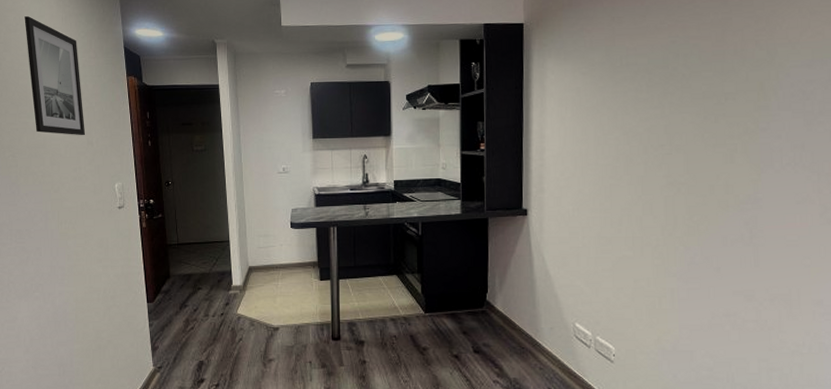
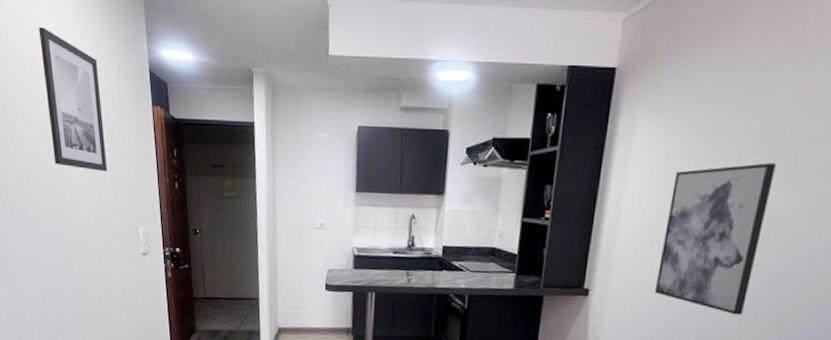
wall art: none [584,92,667,222] -> present [654,163,776,315]

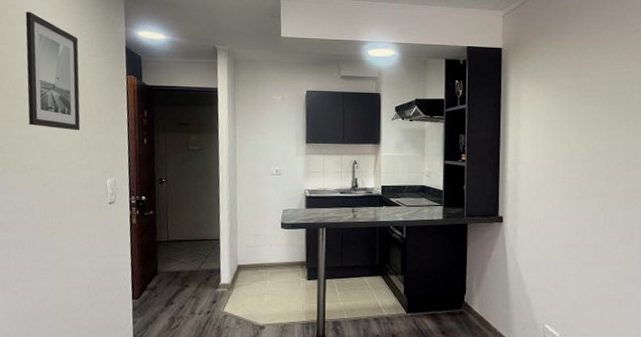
wall art: present [654,163,776,315] -> none [553,115,625,232]

